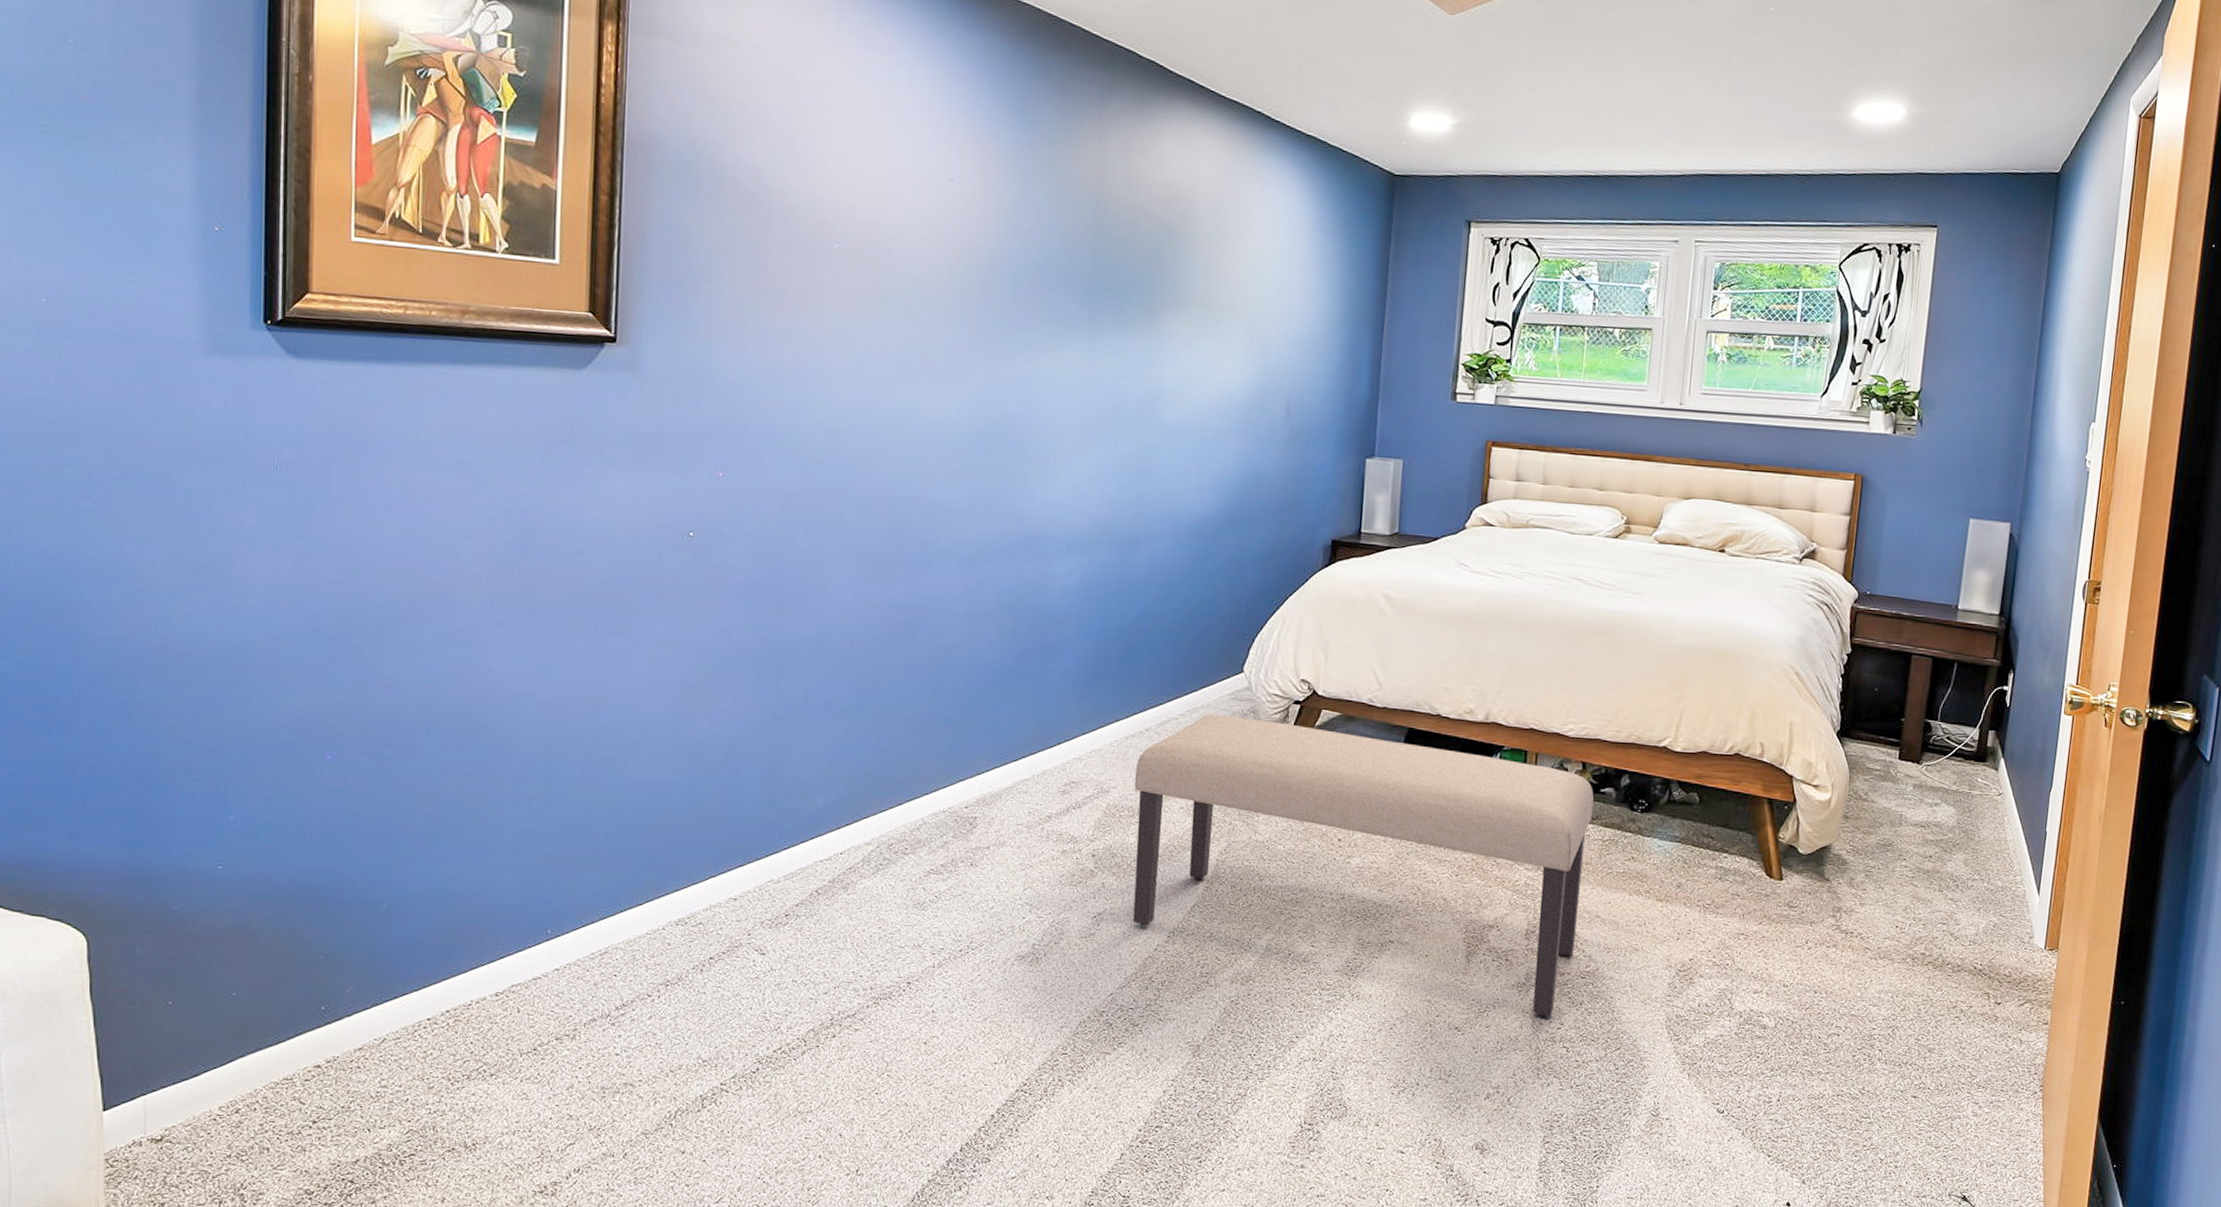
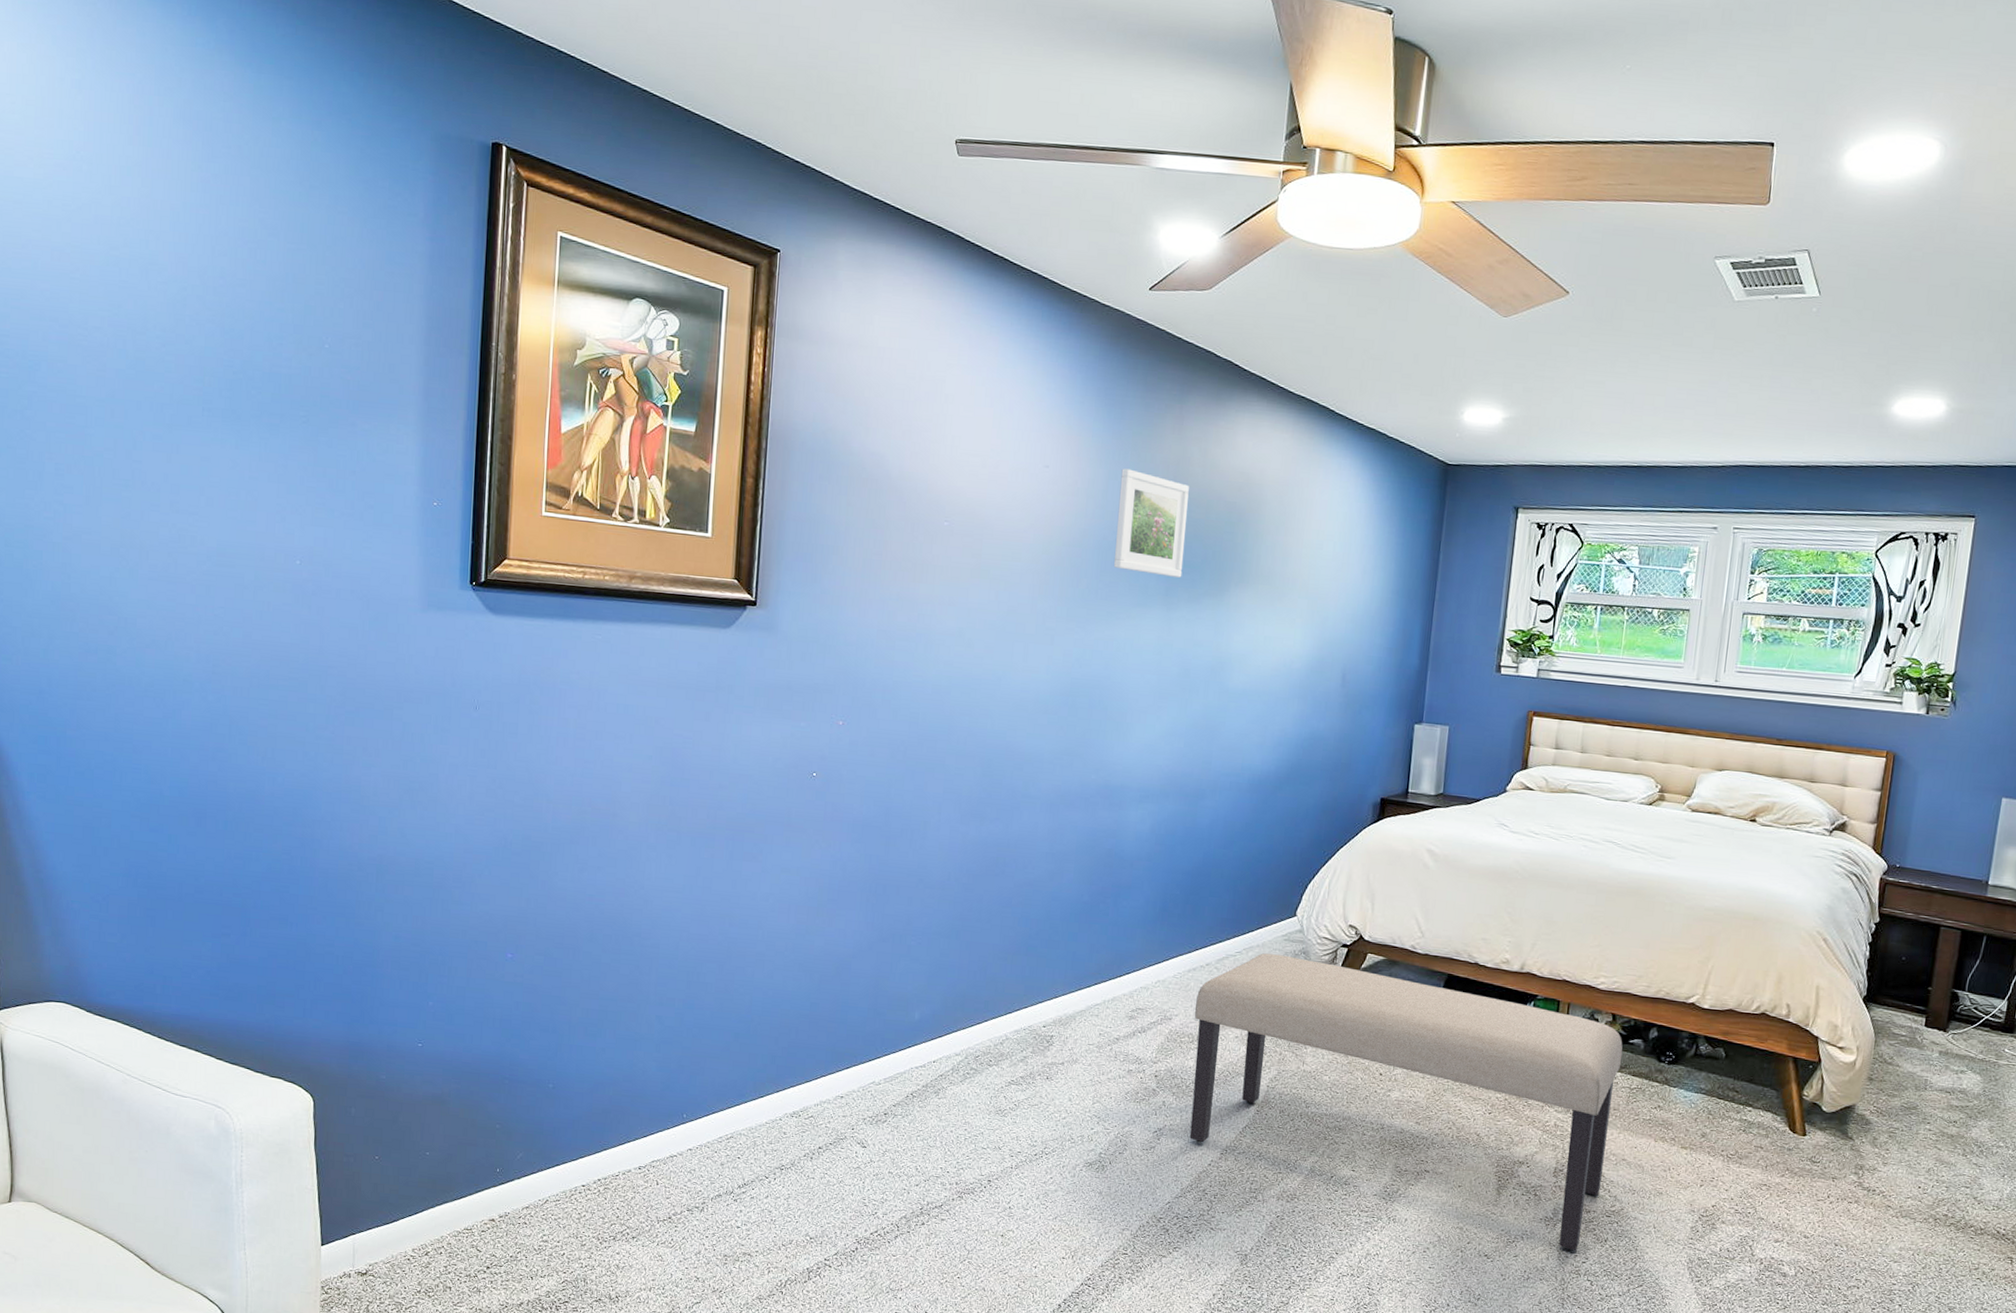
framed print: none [1030,182,1112,303] -> present [1114,468,1189,578]

